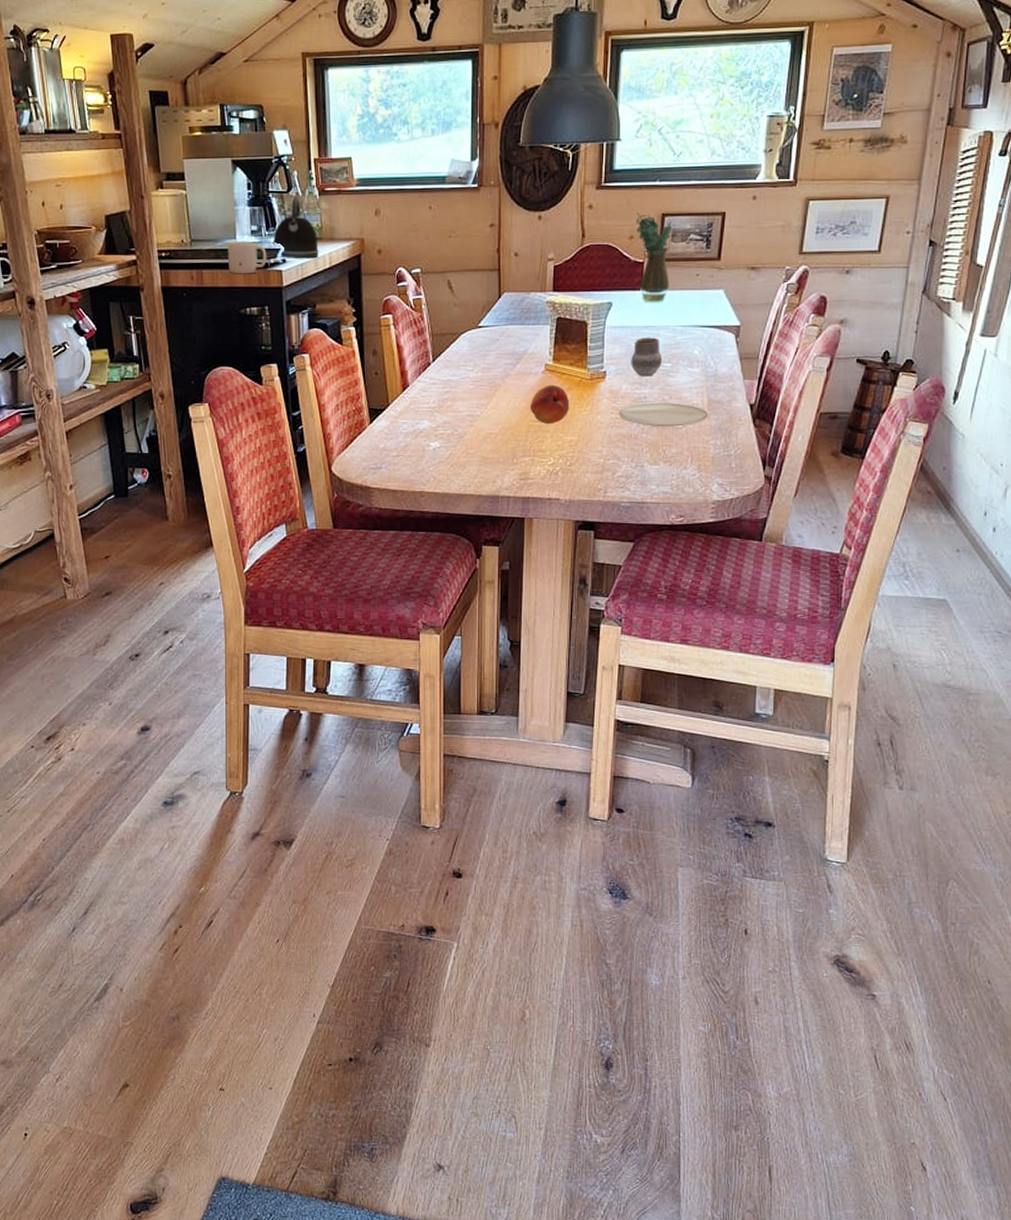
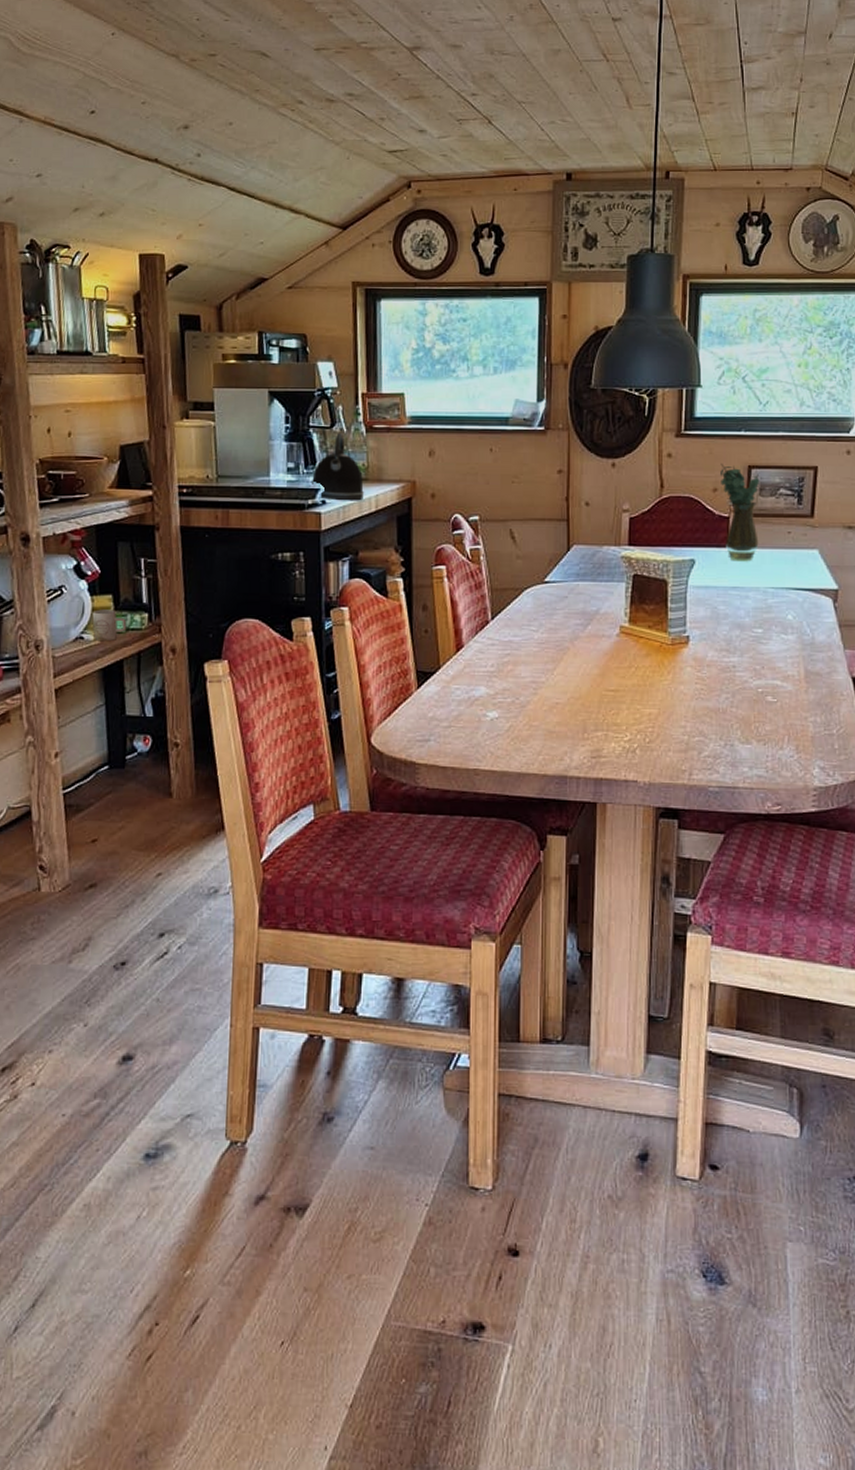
mug: none [92,362,122,390] -> present [92,609,127,642]
mug: present [227,241,267,275] -> none [258,478,305,517]
fruit: present [529,384,570,424] -> none [602,649,649,693]
plate: present [618,403,709,427] -> none [704,673,807,701]
cup: present [630,337,662,377] -> none [716,599,752,643]

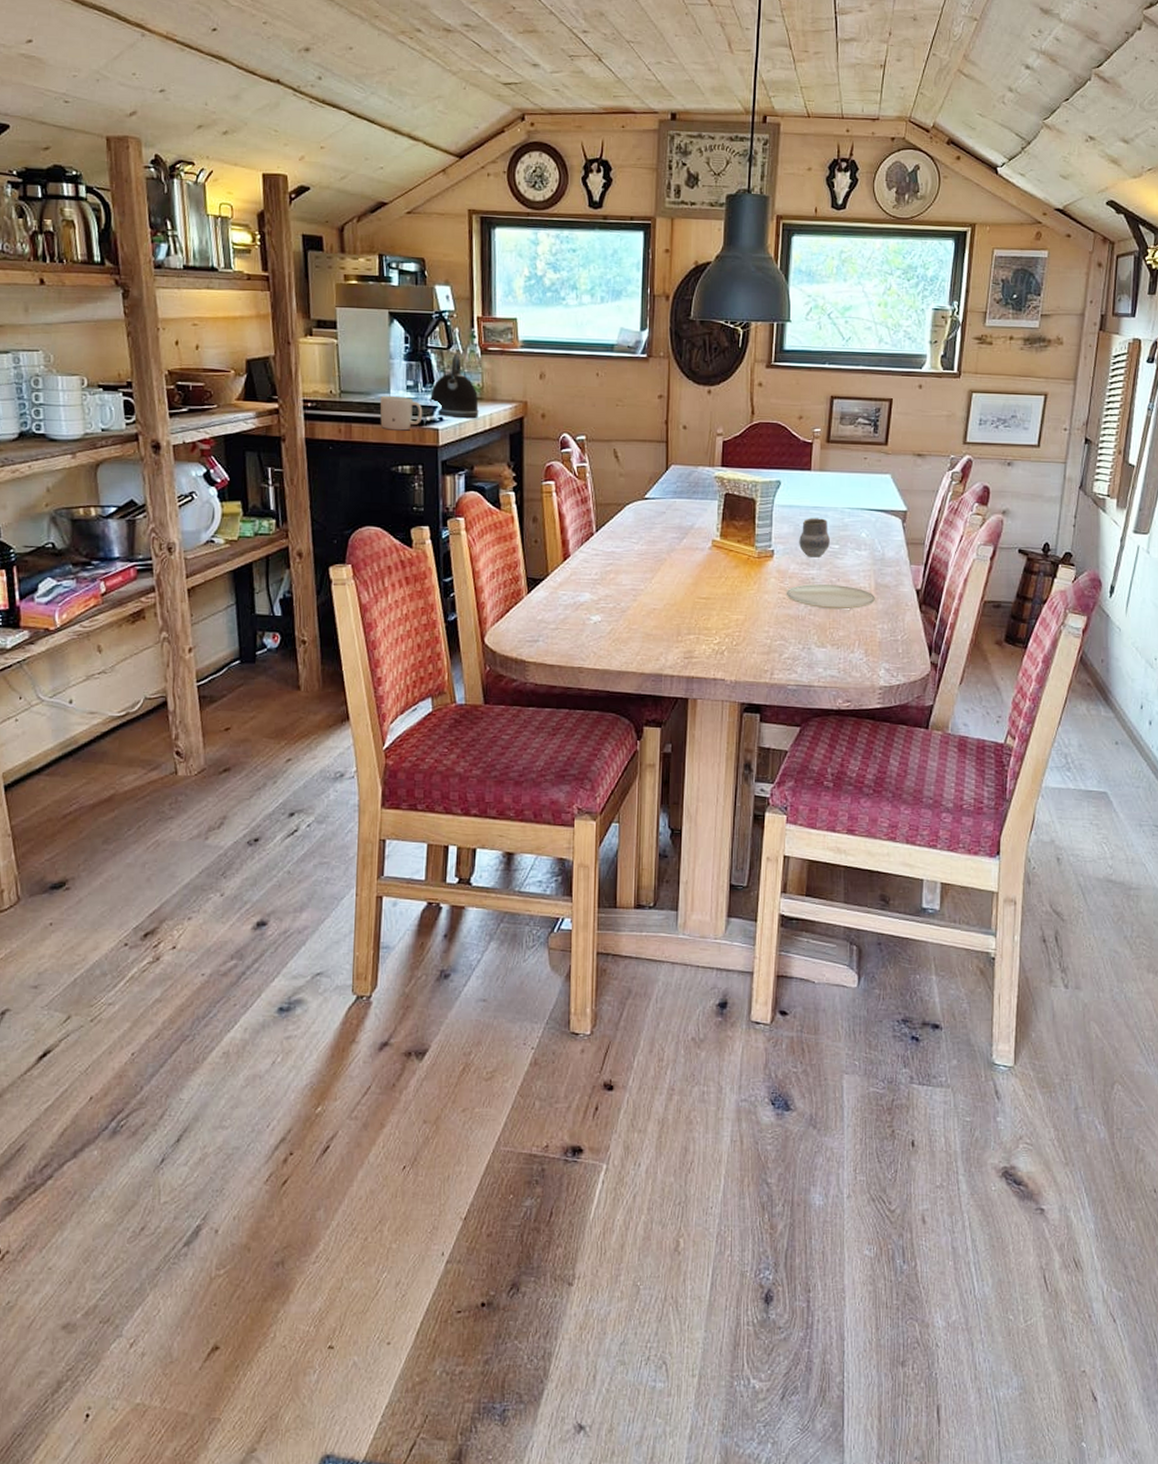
mug: present [92,609,127,642] -> none [222,515,256,546]
mug: none [258,478,305,517] -> present [379,395,423,432]
plate: none [704,673,807,701] -> present [786,584,876,610]
cup: none [716,599,752,643] -> present [798,518,830,558]
vase: present [720,464,760,562] -> none [806,394,841,484]

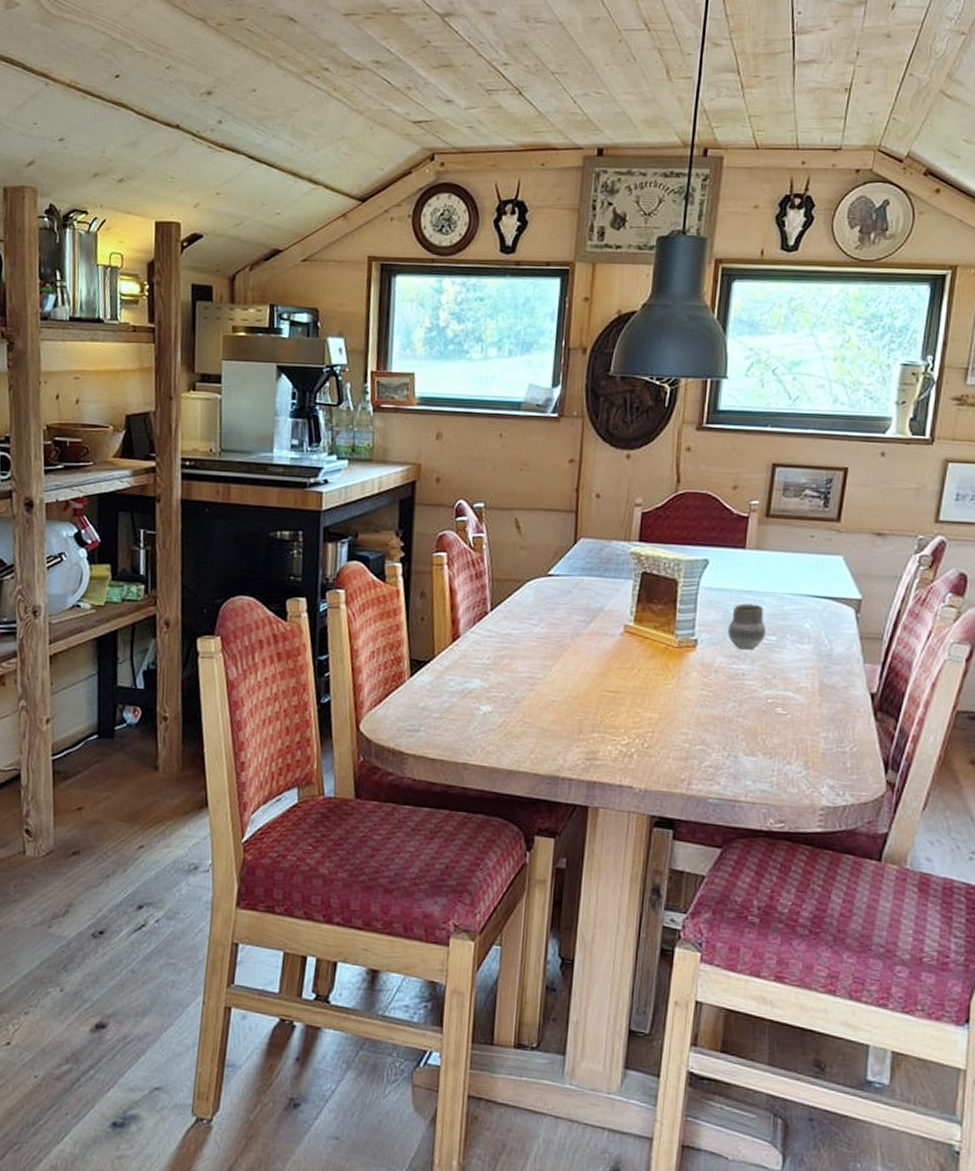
mug: present [379,395,423,432] -> none [260,454,307,495]
kettle: present [430,353,479,419] -> none [315,410,368,482]
plate: present [786,584,876,610] -> none [710,681,821,713]

